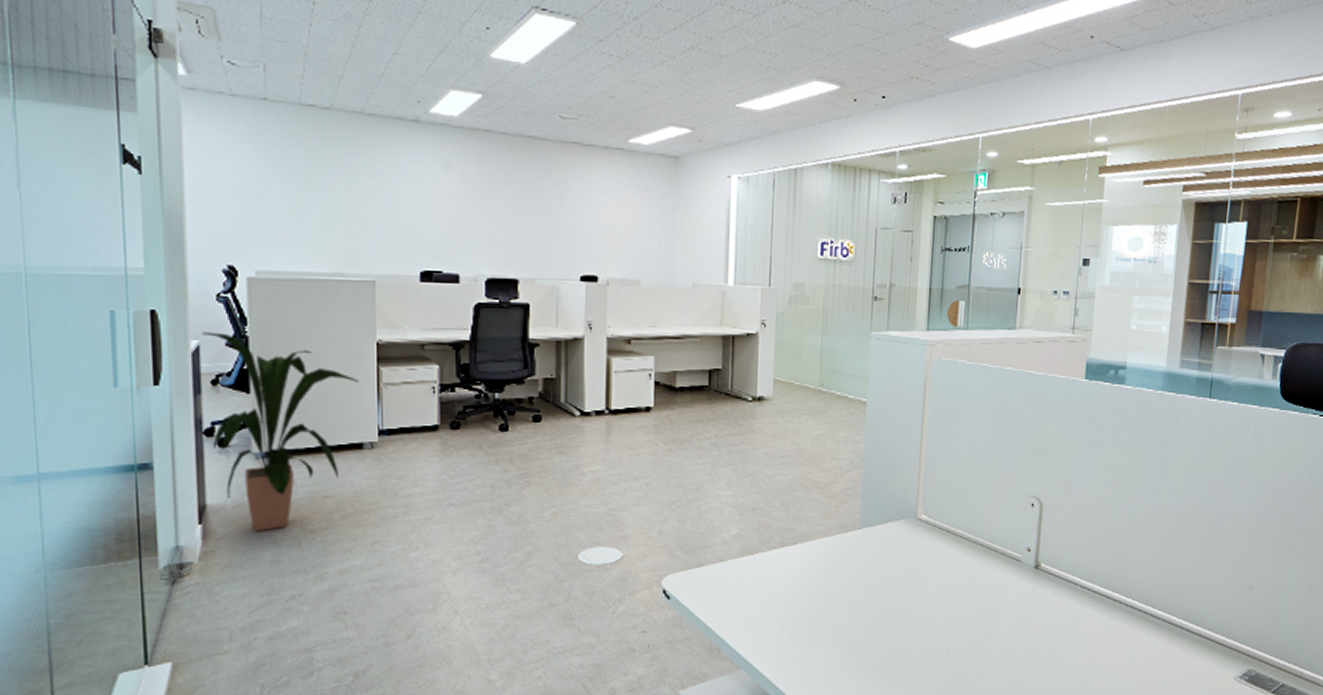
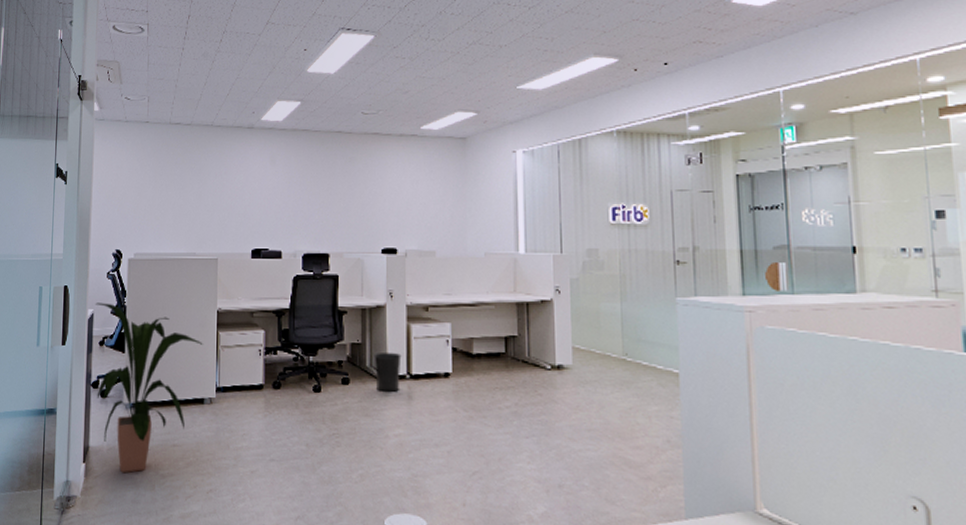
waste bin: none [569,388,600,429] -> present [373,353,402,393]

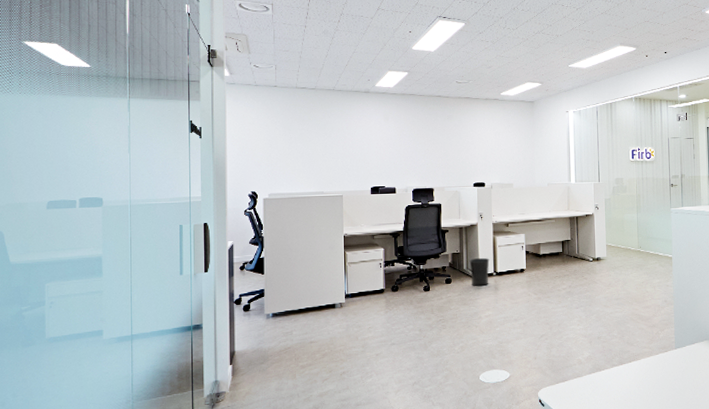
house plant: present [95,302,203,474] -> none [234,235,333,369]

